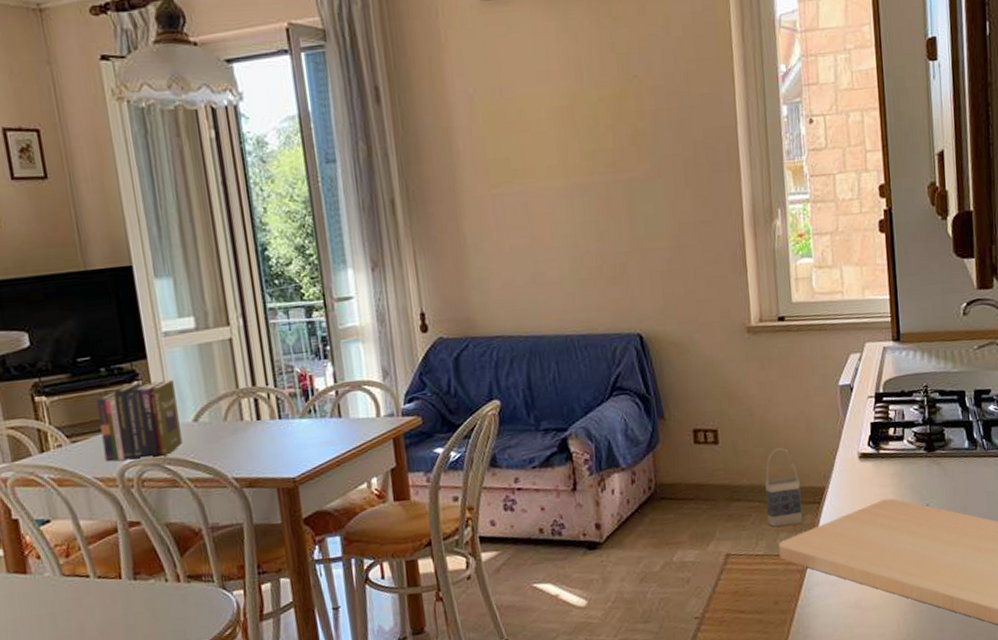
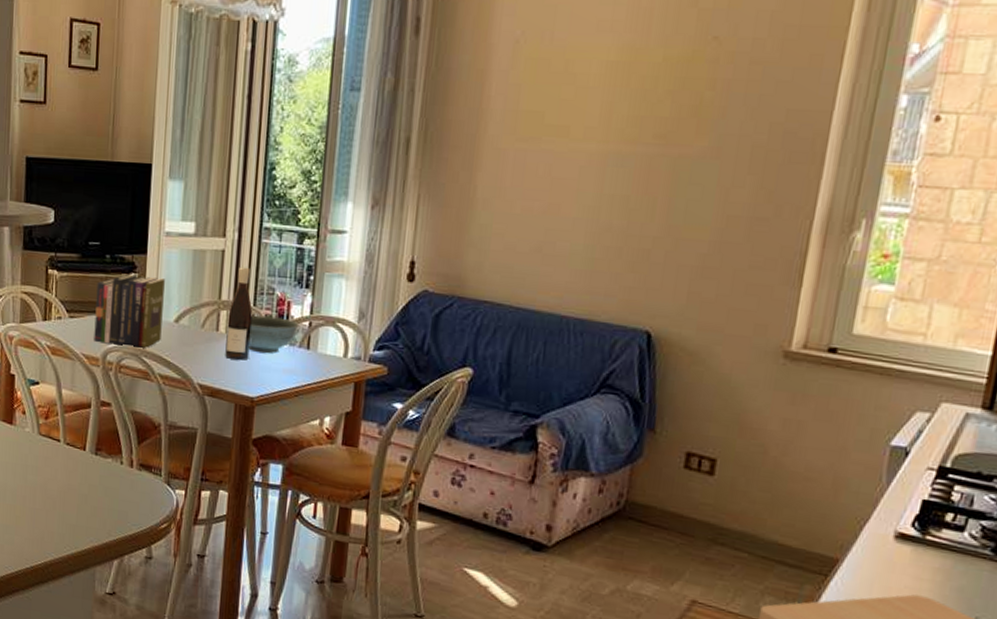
bottle: none [249,350,282,446] -> present [225,267,253,360]
bowl: none [274,392,325,433] -> present [248,315,298,354]
bag: present [765,448,803,527] -> none [752,498,808,592]

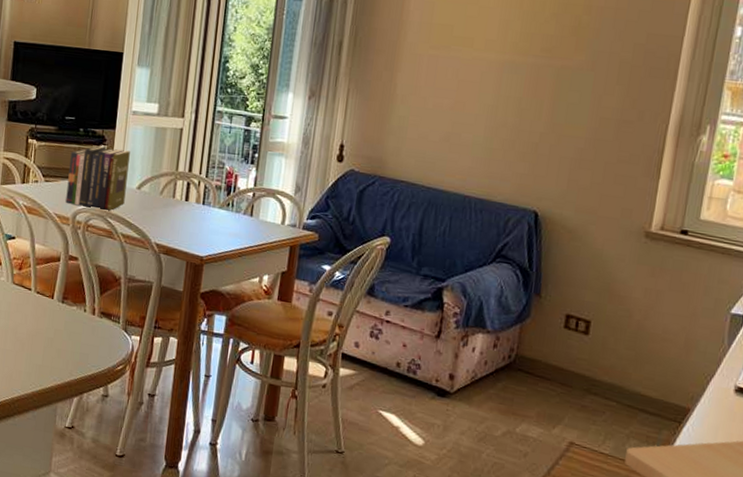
bottle: present [225,267,253,360] -> none [179,143,205,224]
bowl: present [248,315,298,354] -> none [200,185,244,219]

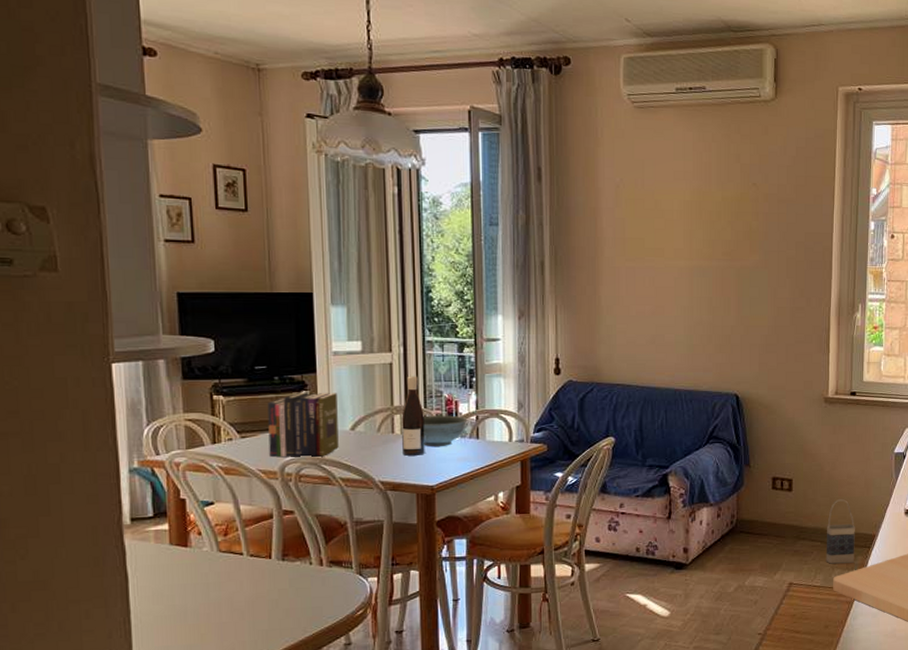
bottle: none [179,143,205,224] -> present [401,376,425,456]
bowl: none [200,185,244,219] -> present [423,415,466,448]
bag: none [620,356,665,437] -> present [826,499,855,564]

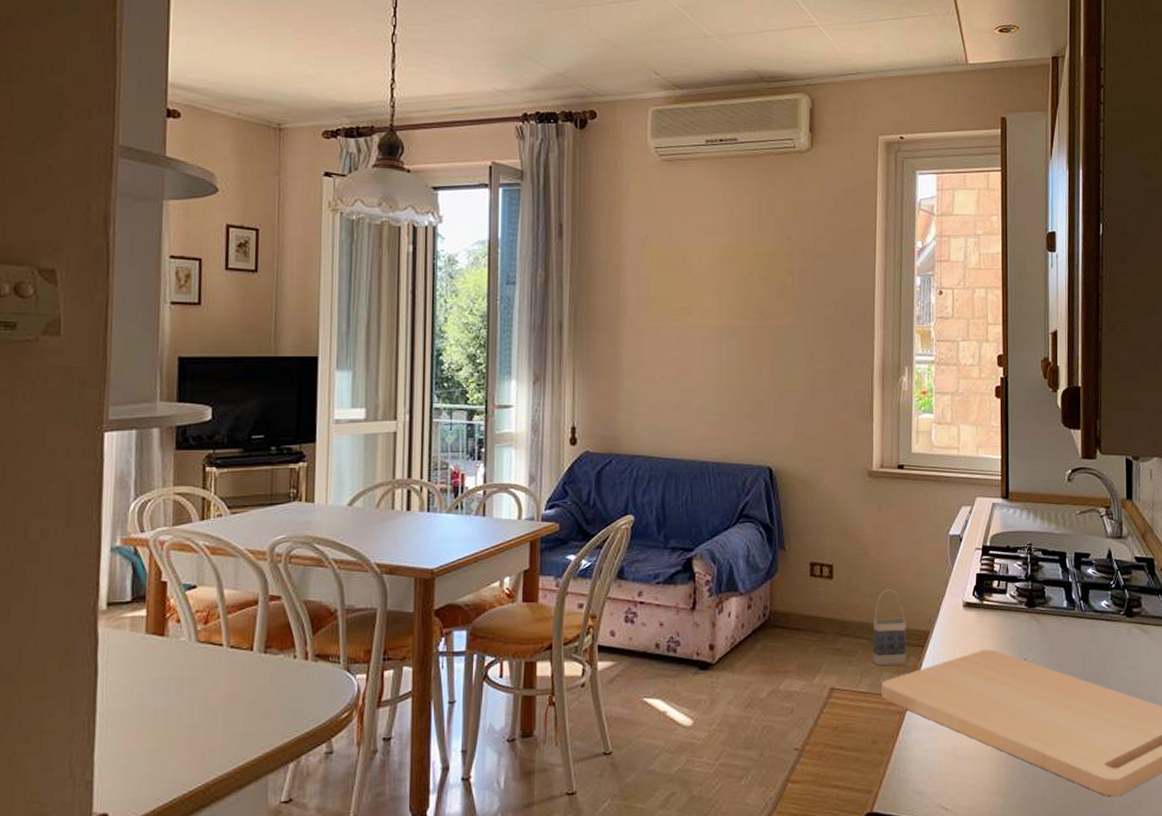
books: present [267,392,339,458] -> none [260,463,336,536]
bottle: present [401,376,425,456] -> none [402,446,428,535]
bowl: present [423,415,466,448] -> none [425,489,473,526]

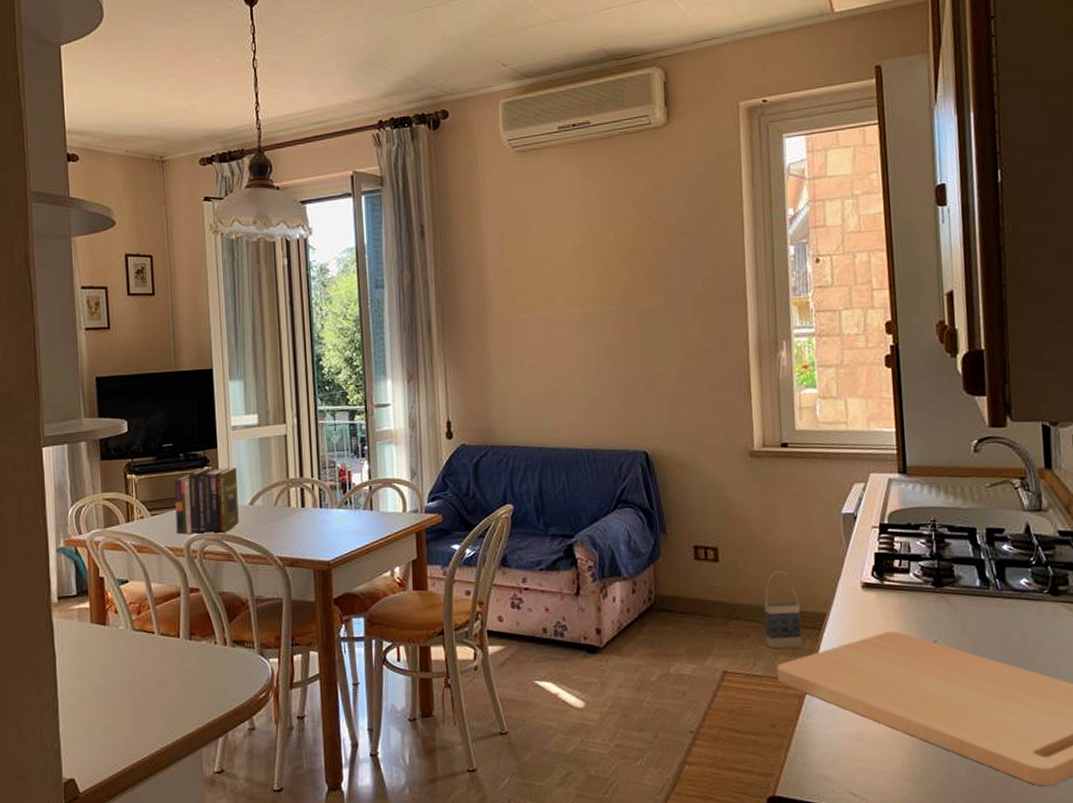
books: none [260,463,336,536] -> present [174,467,239,535]

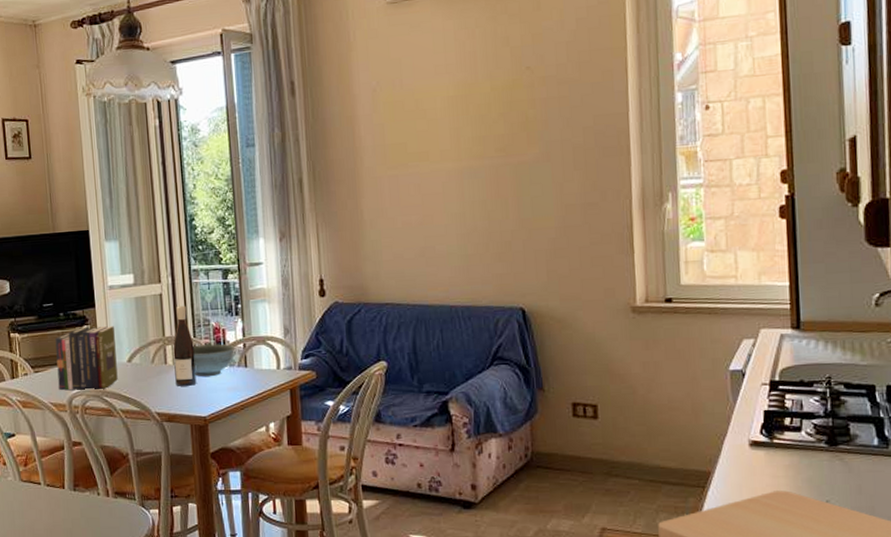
bottle: none [297,447,321,530] -> present [173,305,197,386]
bowl: none [317,486,360,521] -> present [193,344,234,377]
bag: present [764,570,803,649] -> none [645,428,685,507]

